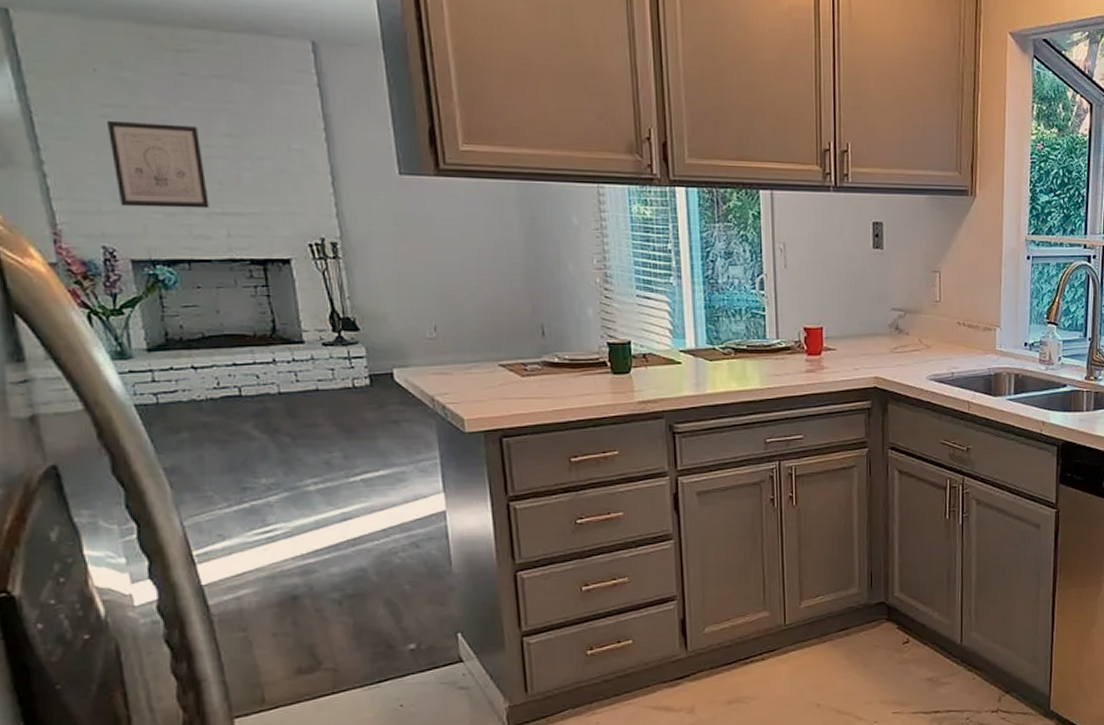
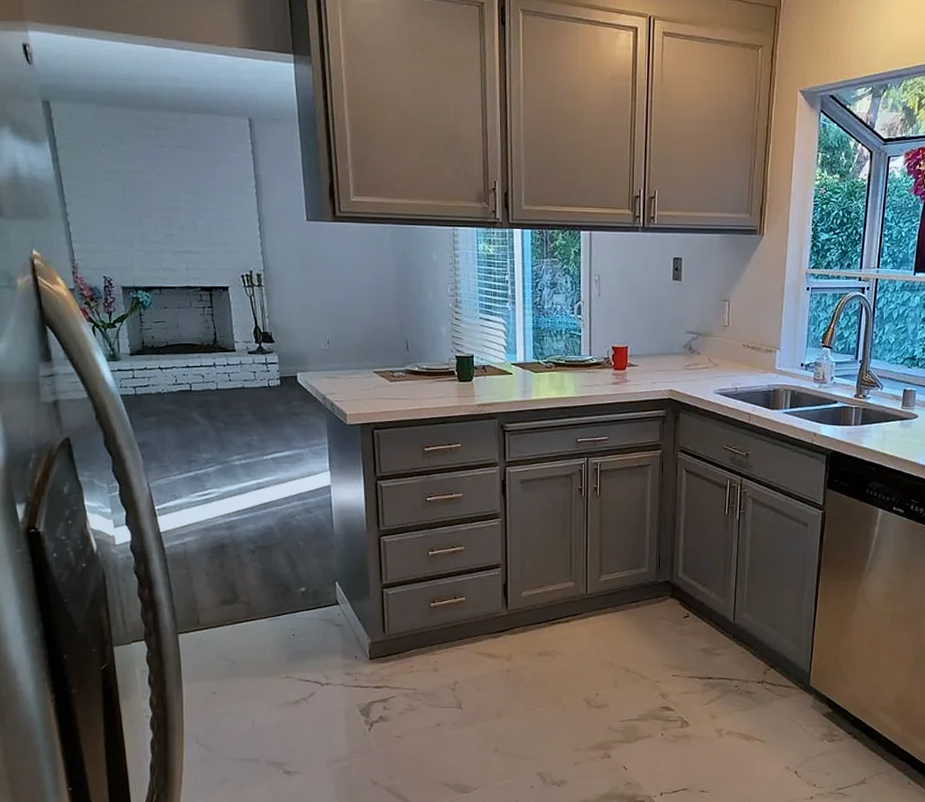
wall art: present [106,120,209,209] -> none [109,182,175,248]

